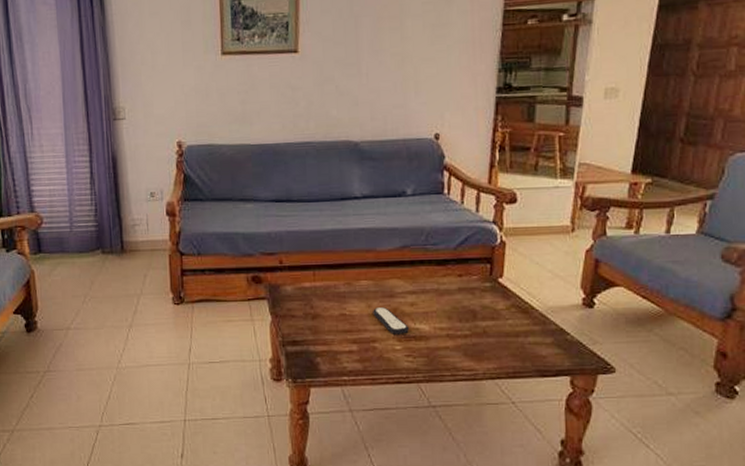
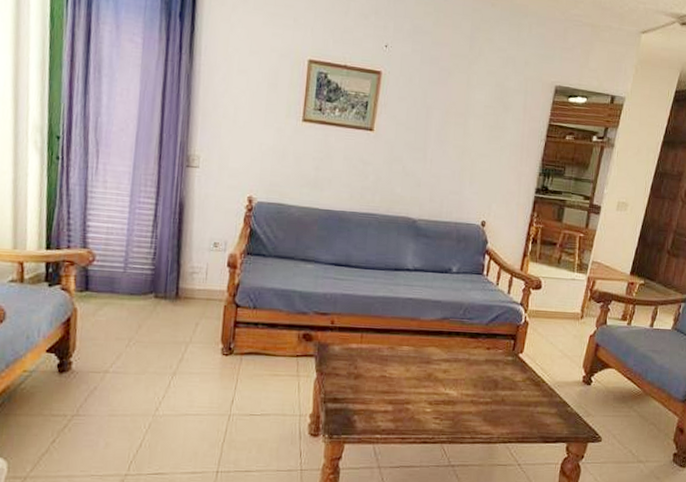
remote control: present [373,307,409,335] -> none [410,372,440,398]

